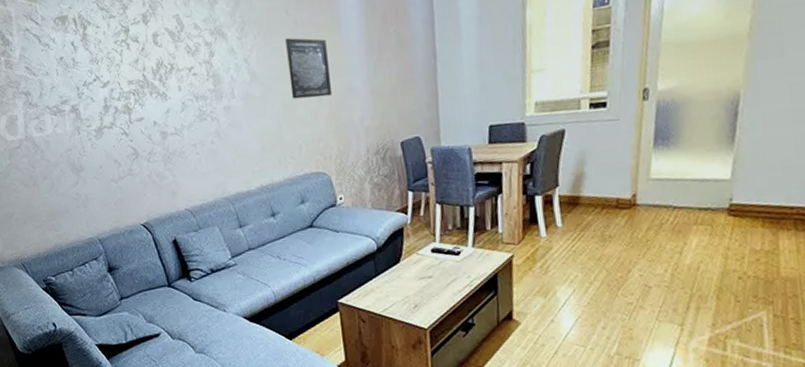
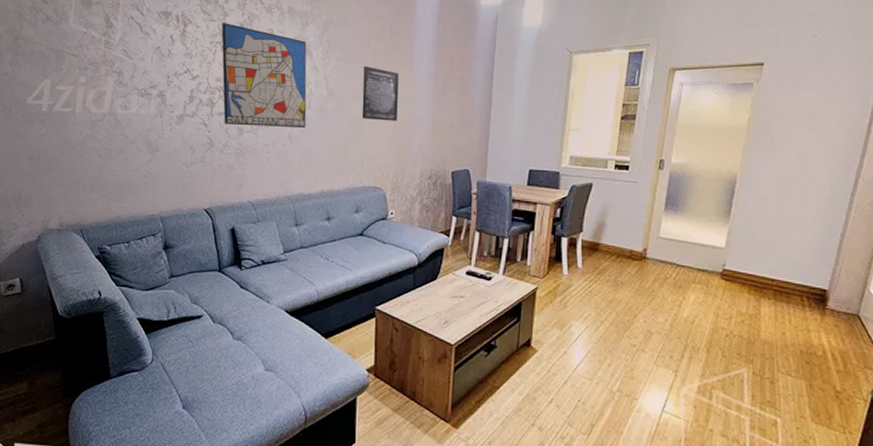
wall art: none [123,16,233,130] -> present [221,22,307,129]

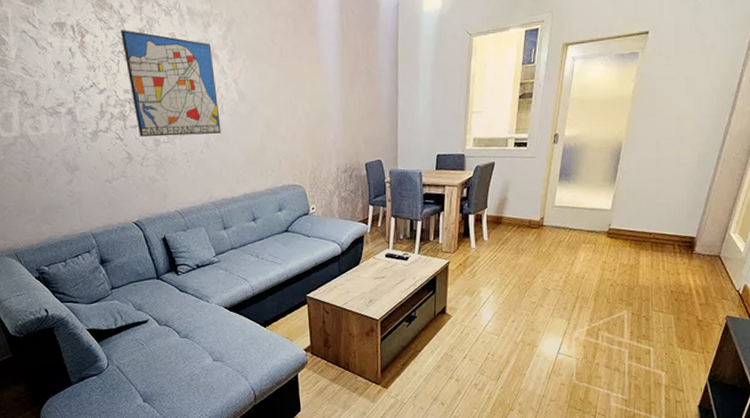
wall art: present [361,66,399,121] -> none [271,65,309,120]

